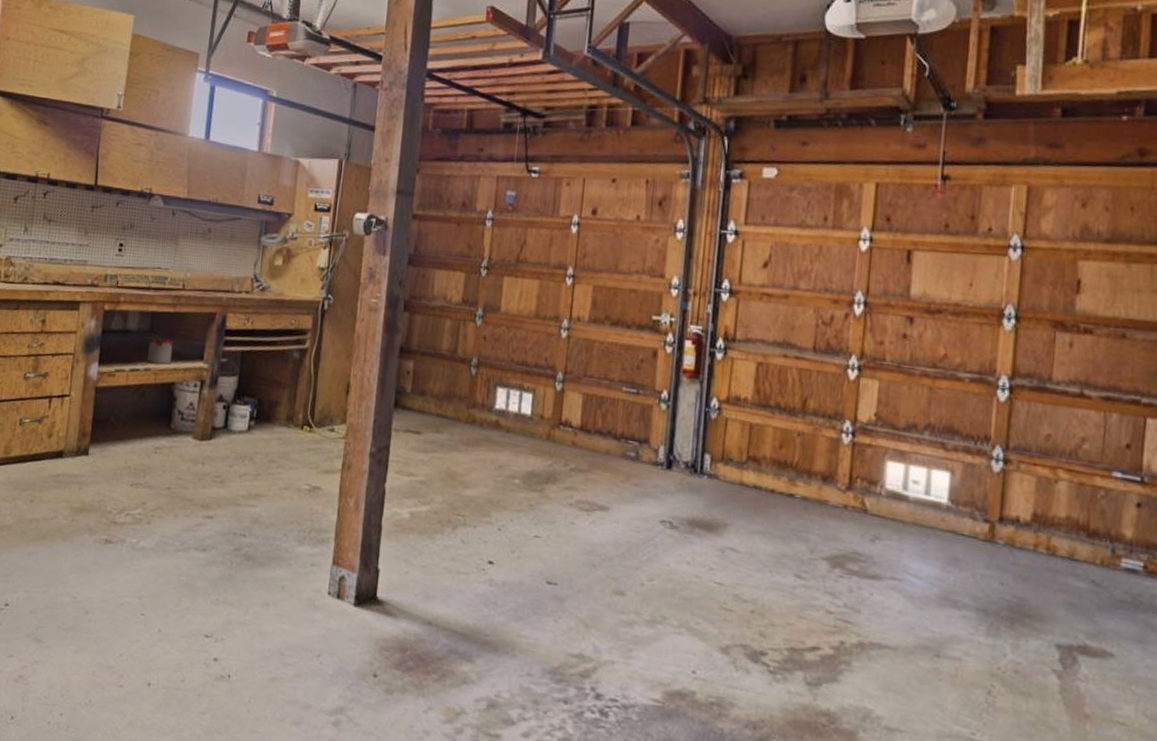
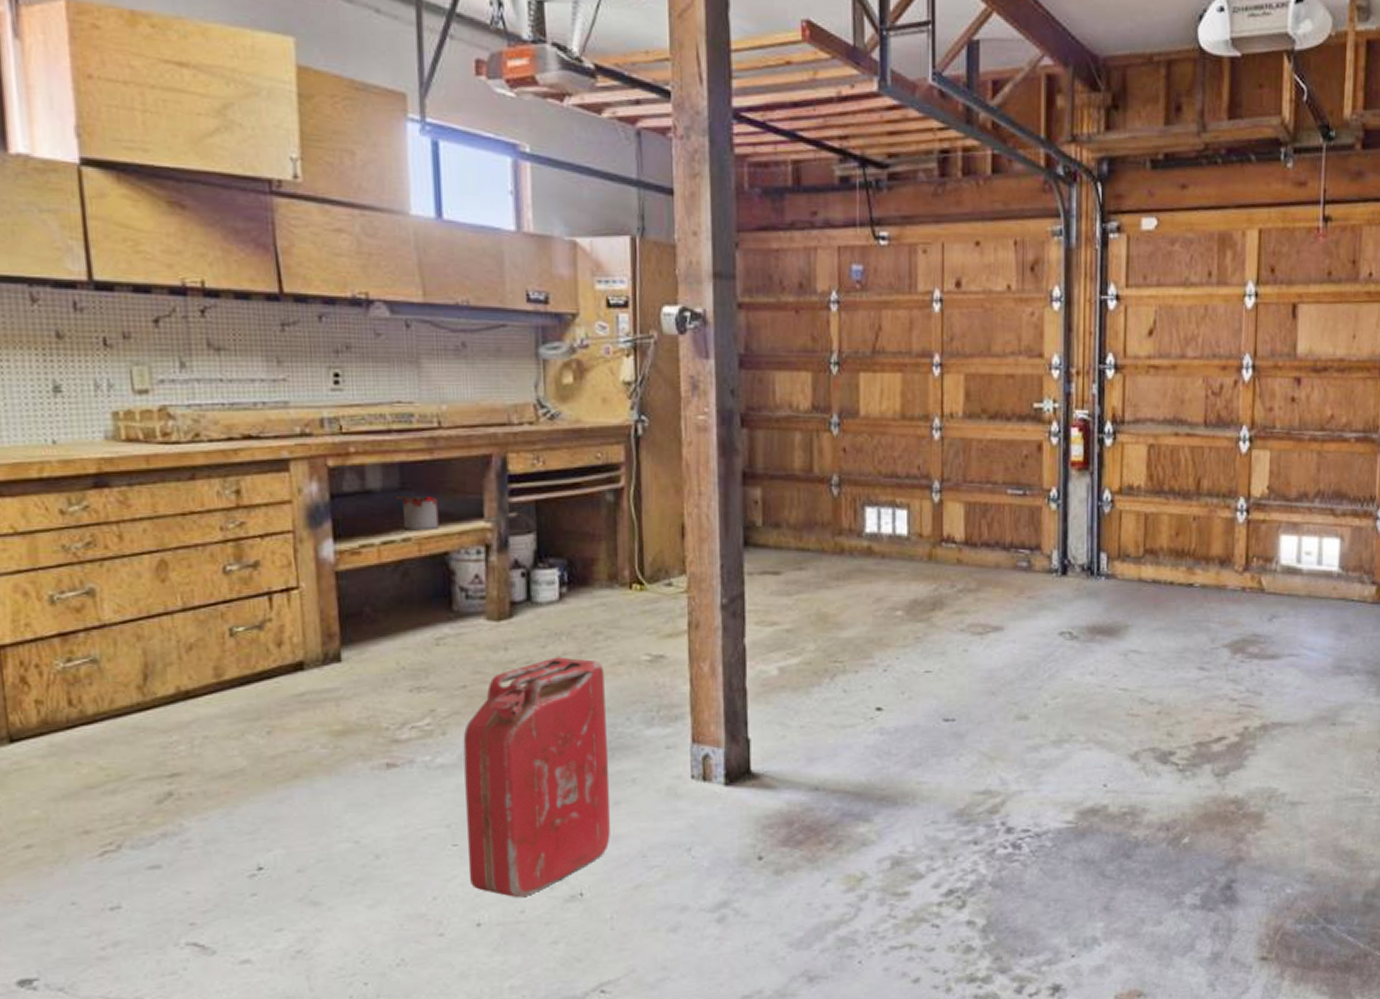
jerry can: none [149,475,273,669] -> present [463,657,611,898]

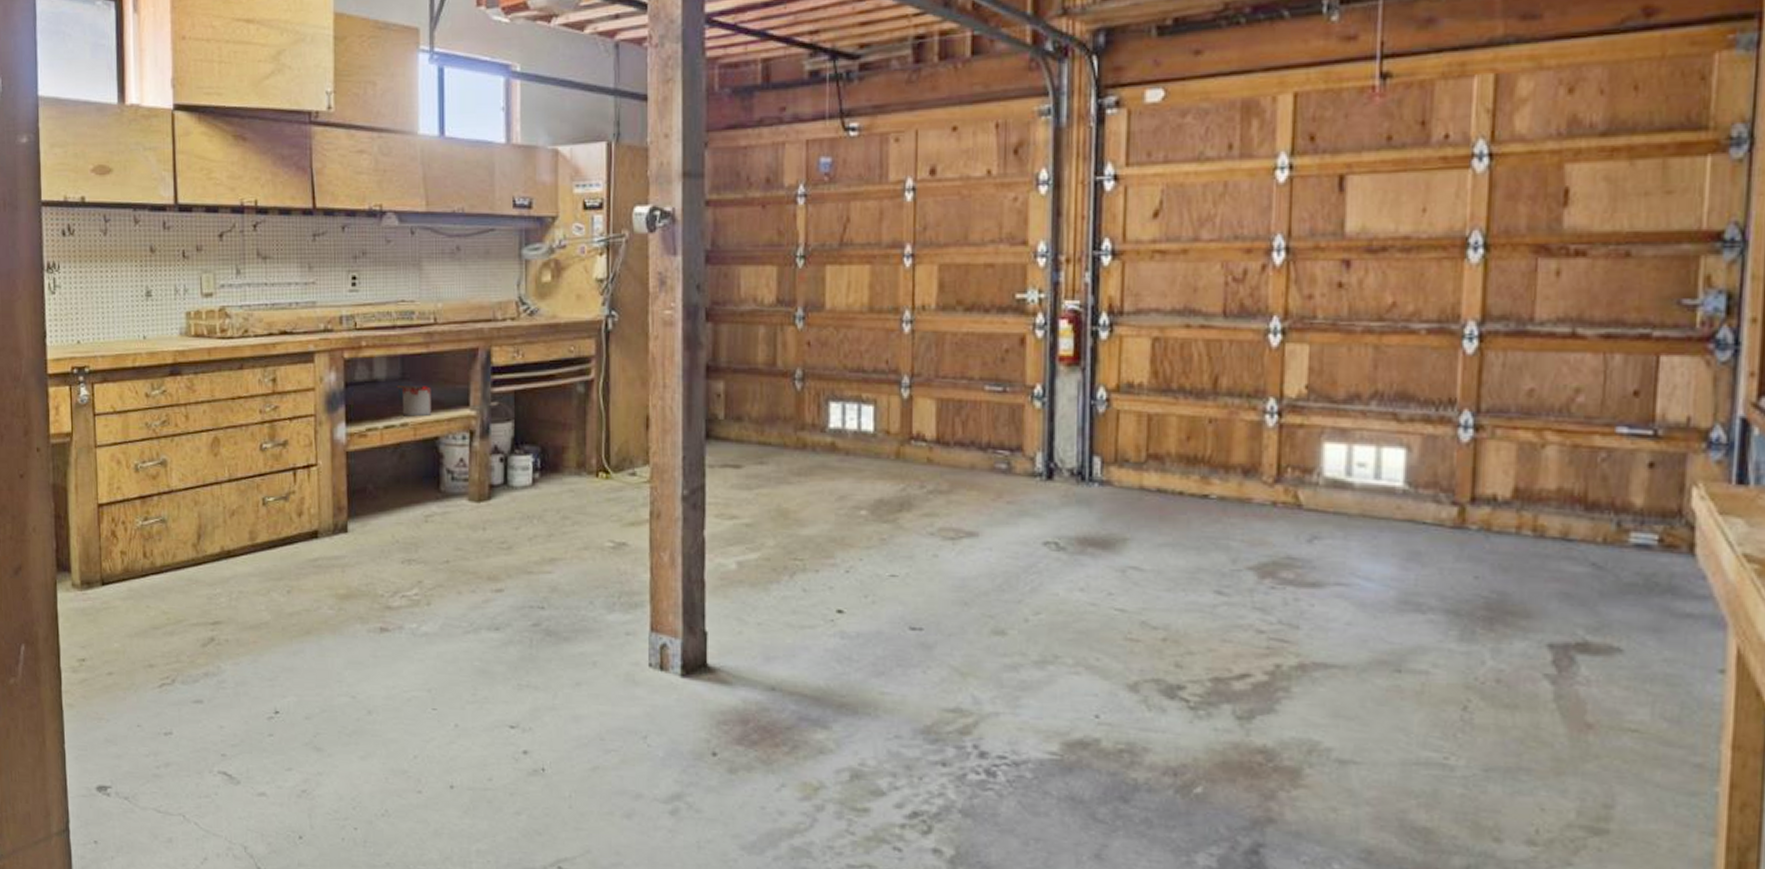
jerry can: present [463,657,611,898] -> none [444,539,573,766]

